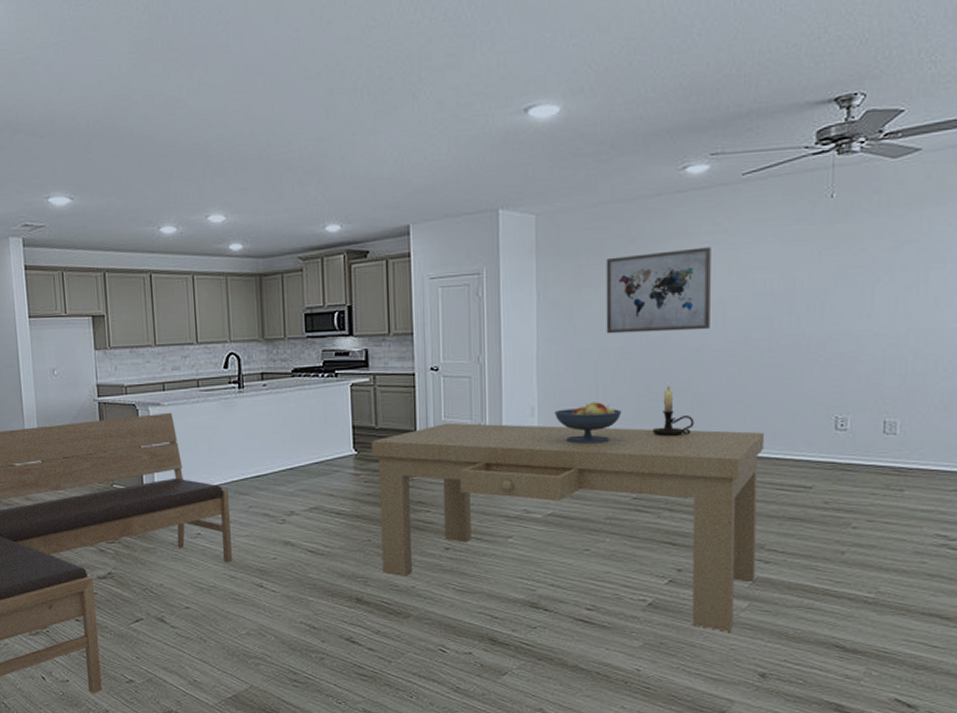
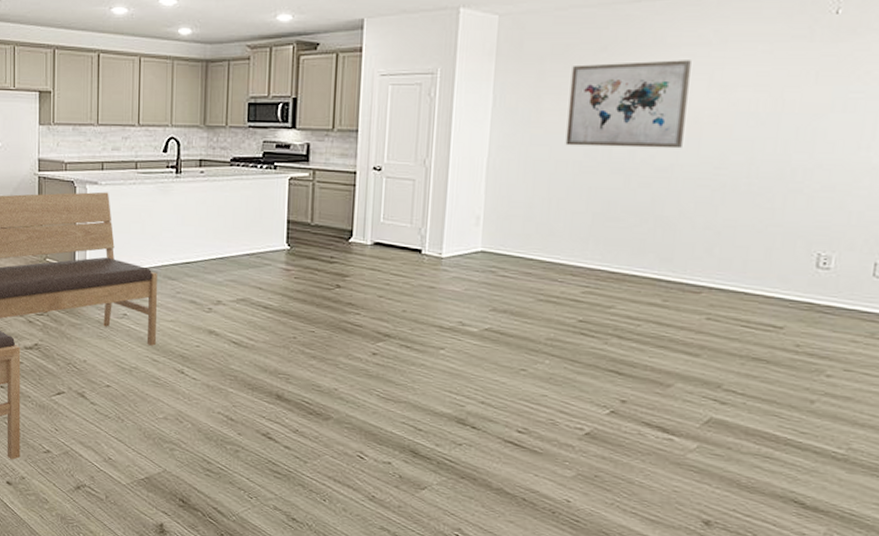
dining table: present [371,422,764,632] -> none [304,225,733,473]
fruit bowl: present [554,402,622,444] -> none [501,216,575,260]
candle holder: present [652,380,694,437] -> none [606,199,655,260]

